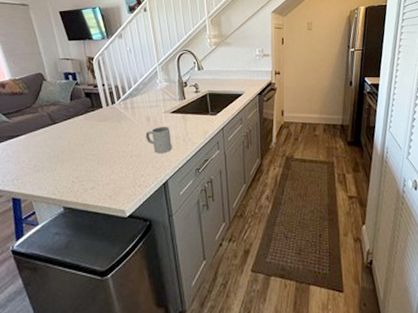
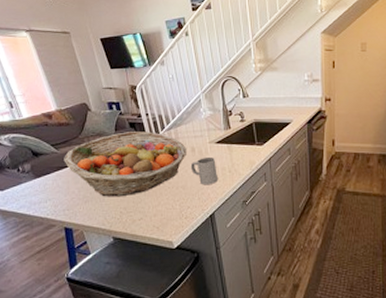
fruit basket: none [15,101,142,166] -> present [64,131,186,197]

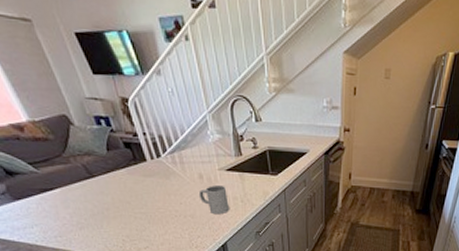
fruit basket: present [64,131,186,197] -> none [47,152,194,224]

